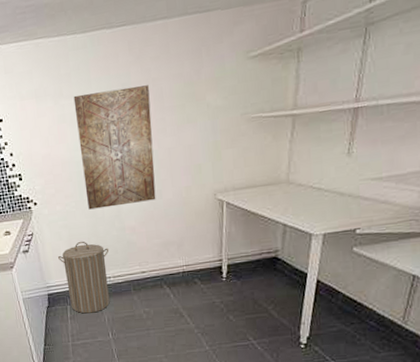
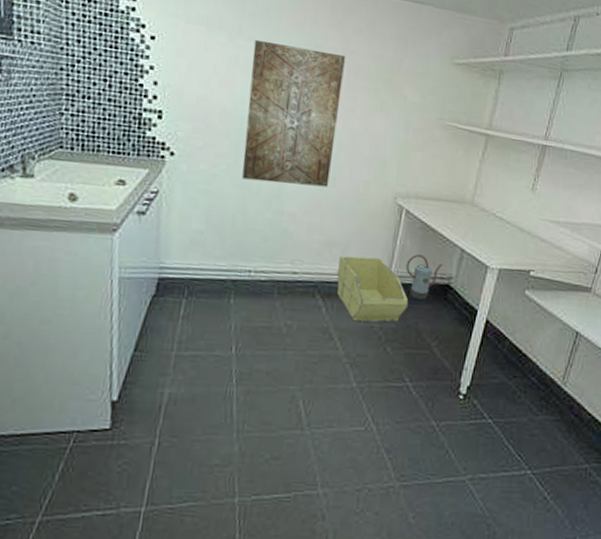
laundry hamper: present [58,241,110,314] -> none [186,216,258,315]
storage bin: none [176,246,242,301] -> present [336,255,409,322]
watering can: none [234,236,268,274] -> present [406,254,443,300]

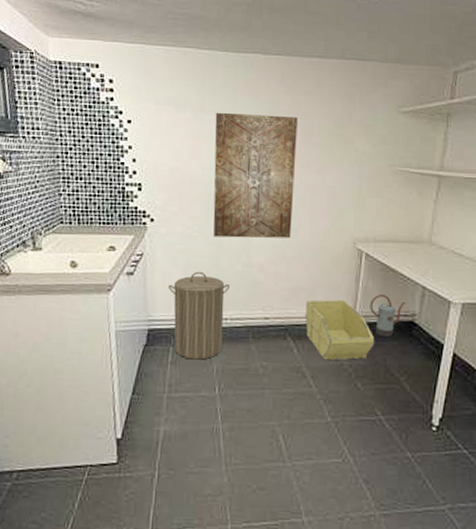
laundry hamper: none [186,216,258,315] -> present [169,271,231,360]

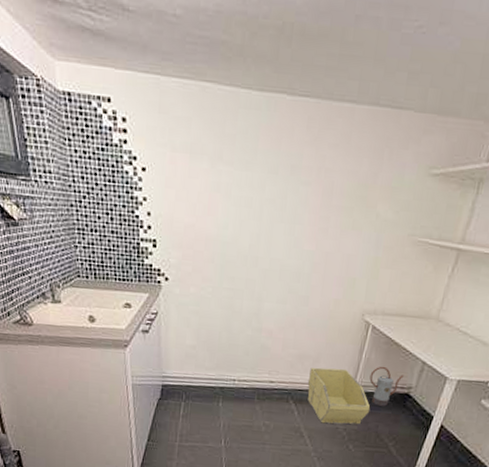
laundry hamper: present [169,271,231,360] -> none [182,333,240,416]
wall art: present [213,112,297,239] -> none [226,163,320,306]

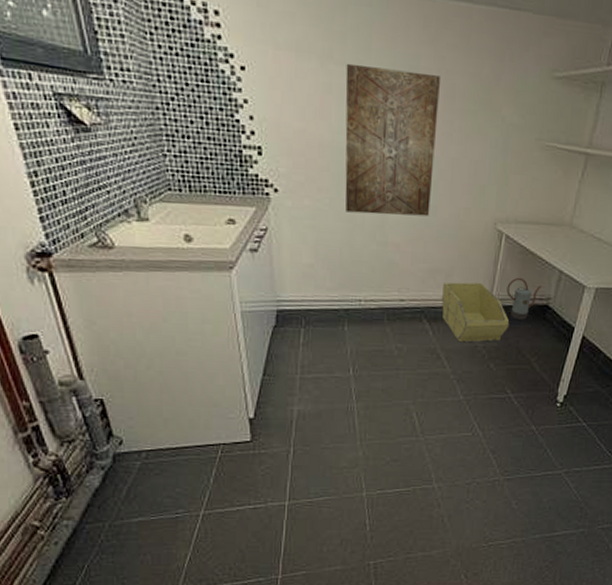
wall art: none [226,163,320,306] -> present [345,63,440,217]

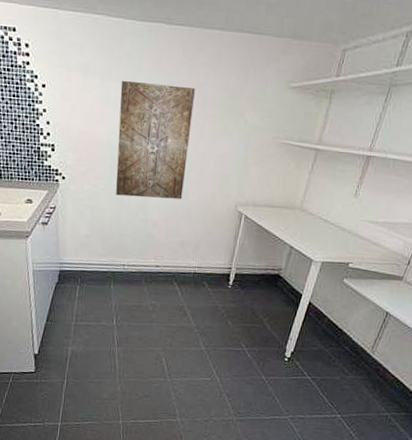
storage bin: present [441,282,510,343] -> none [189,252,246,303]
watering can: present [506,277,542,320] -> none [244,250,274,286]

